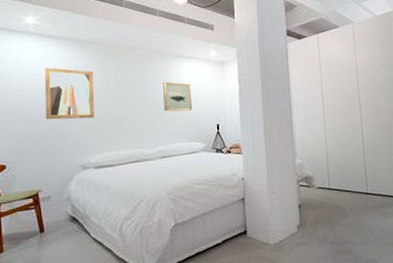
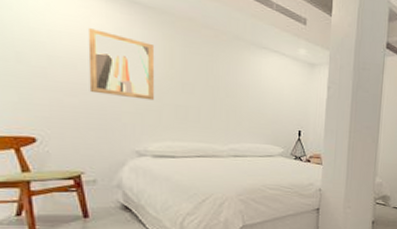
wall art: present [163,82,192,112] -> none [240,73,273,111]

